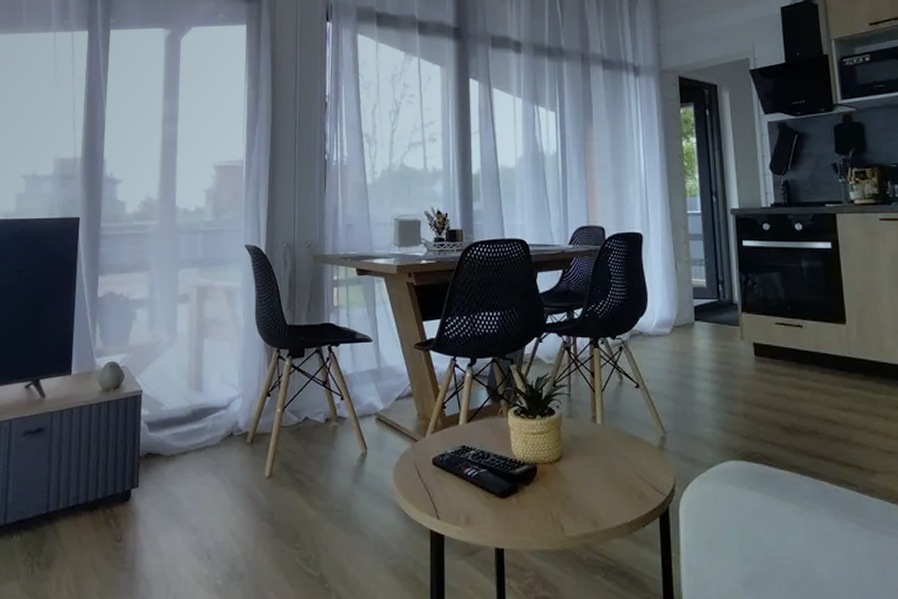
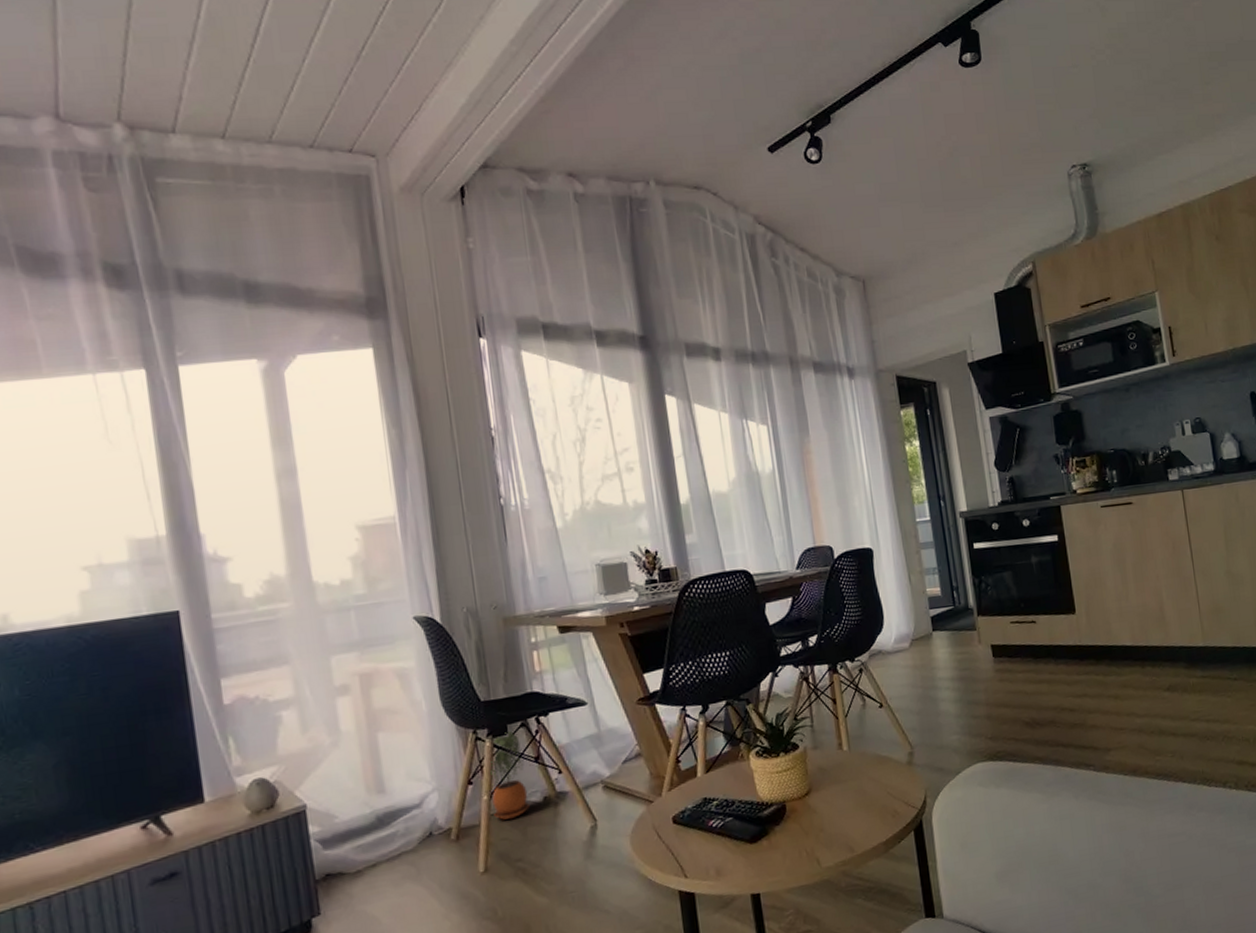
potted plant: none [284,354,314,433] -> present [490,730,530,820]

